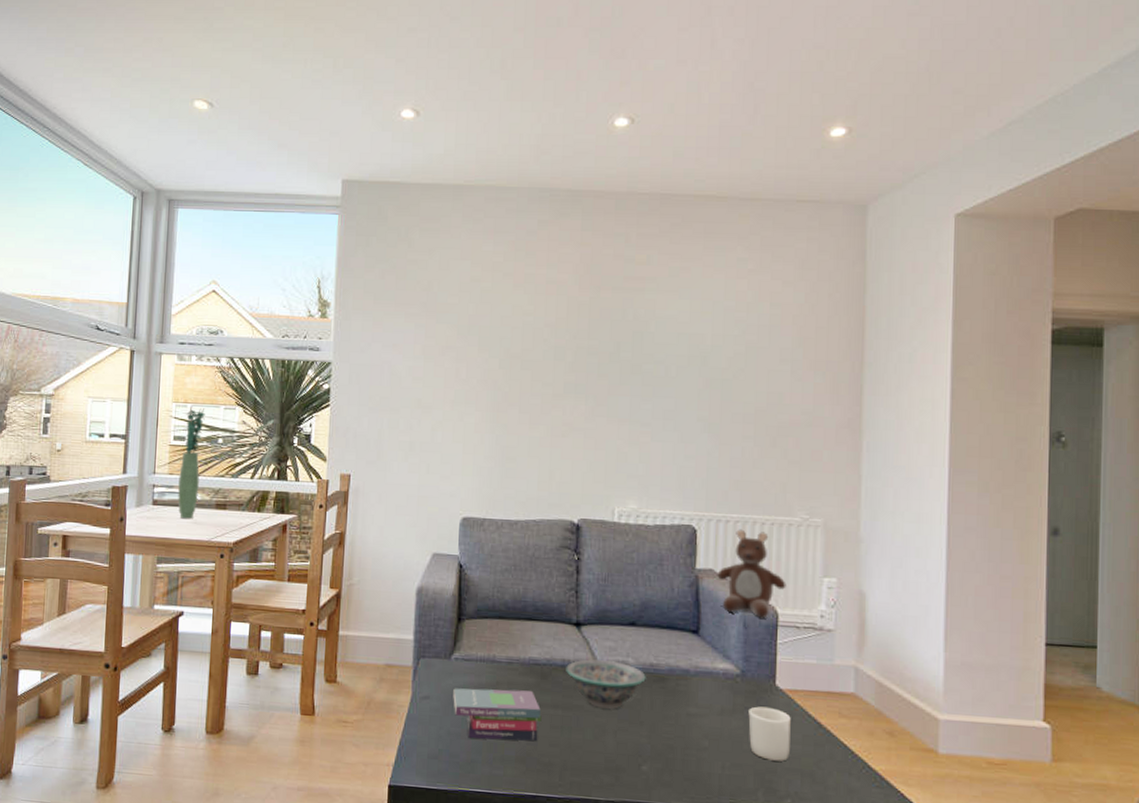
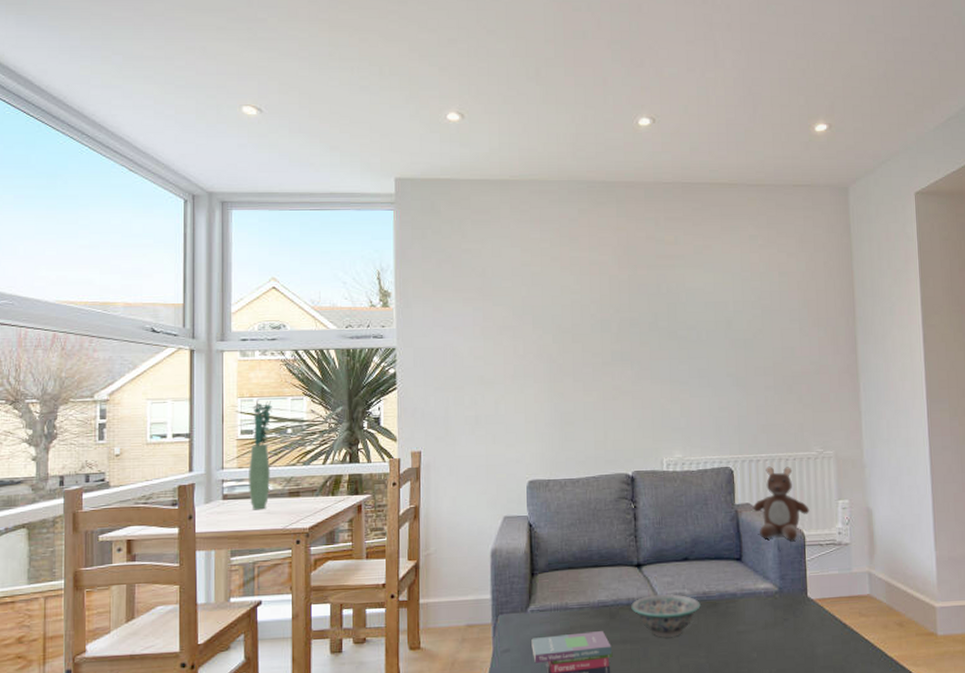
mug: present [748,706,791,761] -> none [787,616,823,662]

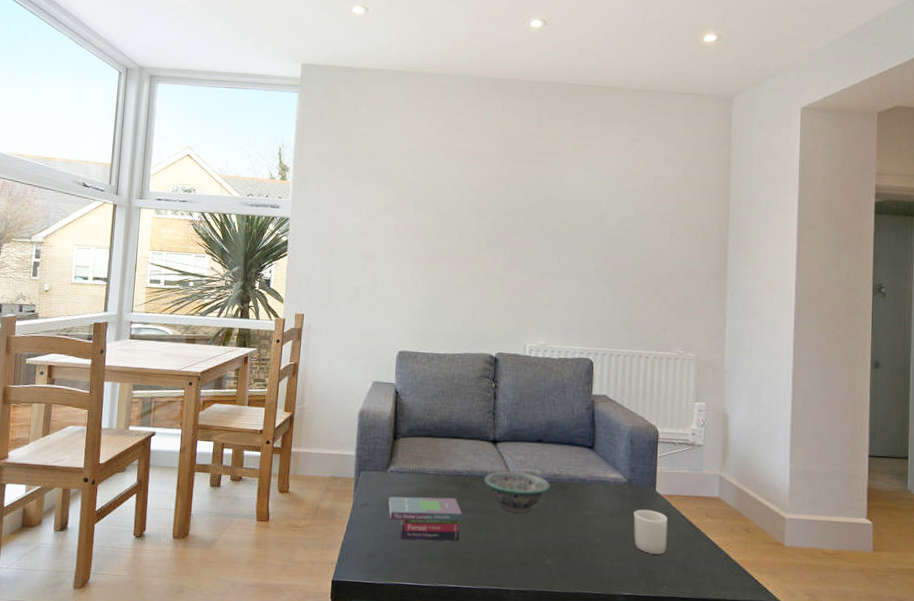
vase: present [249,400,272,510] -> none [152,254,178,352]
teddy bear: present [753,466,810,541] -> none [609,362,665,436]
mug: none [787,616,823,662] -> present [633,509,668,555]

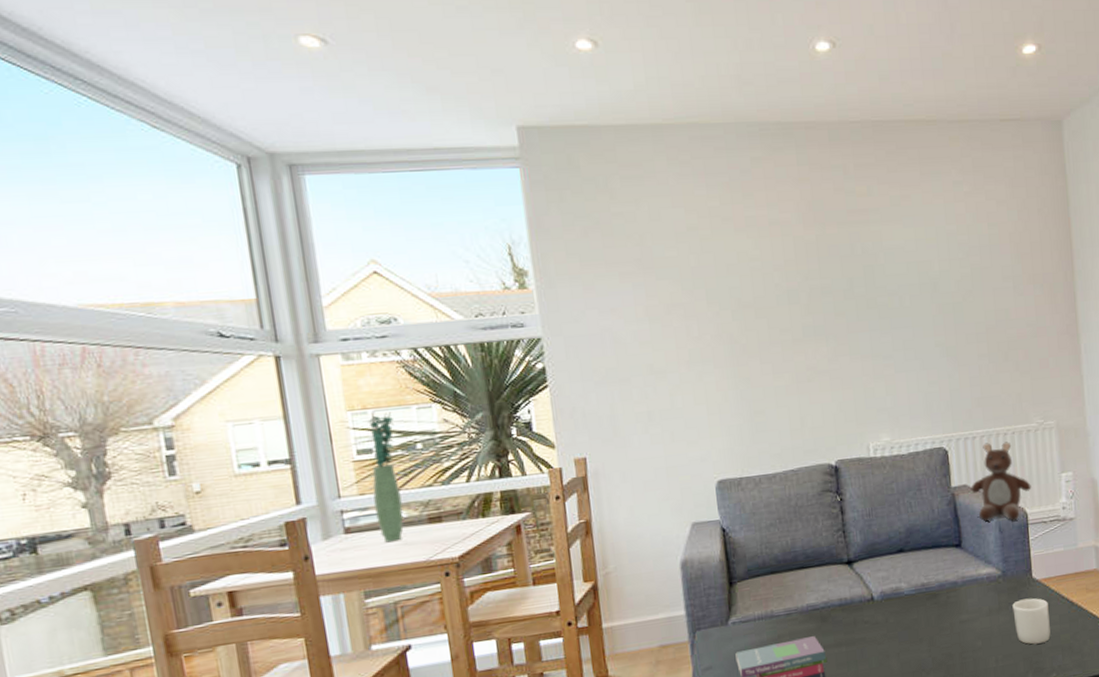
vase: none [152,254,178,352] -> present [368,412,404,543]
decorative bowl: present [484,470,550,513] -> none [844,589,920,636]
teddy bear: none [609,362,665,436] -> present [971,441,1032,521]

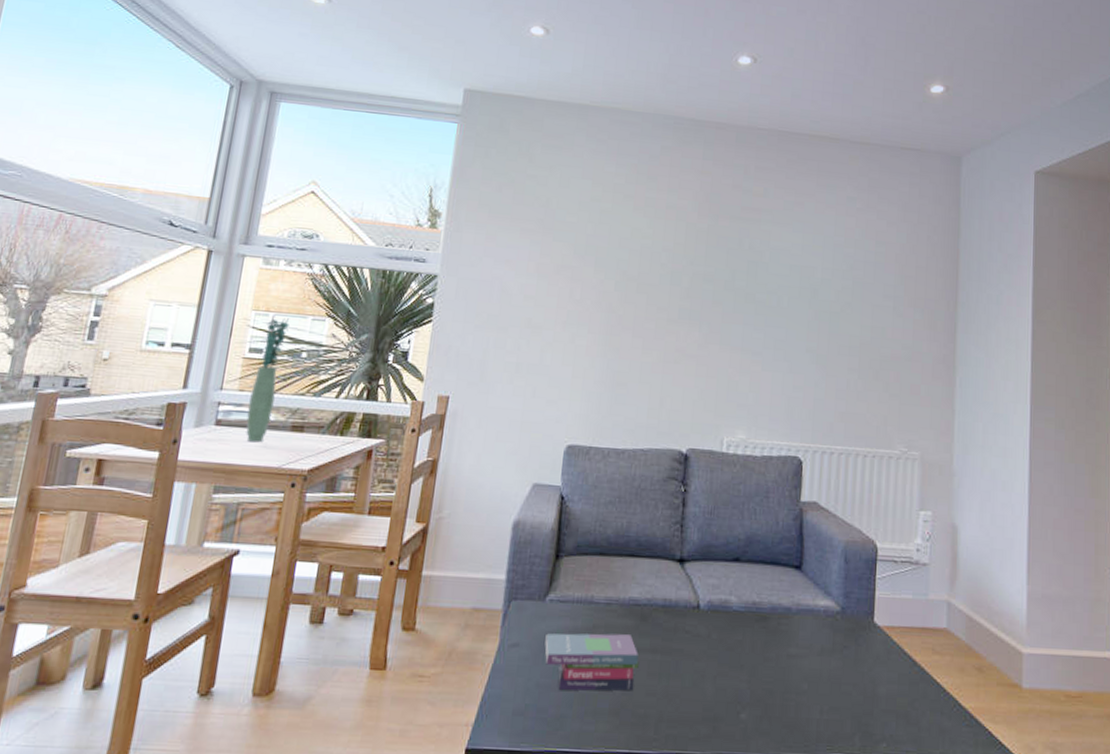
teddy bear: present [971,441,1032,521] -> none [820,461,886,553]
mug: present [1012,598,1051,645] -> none [847,645,888,703]

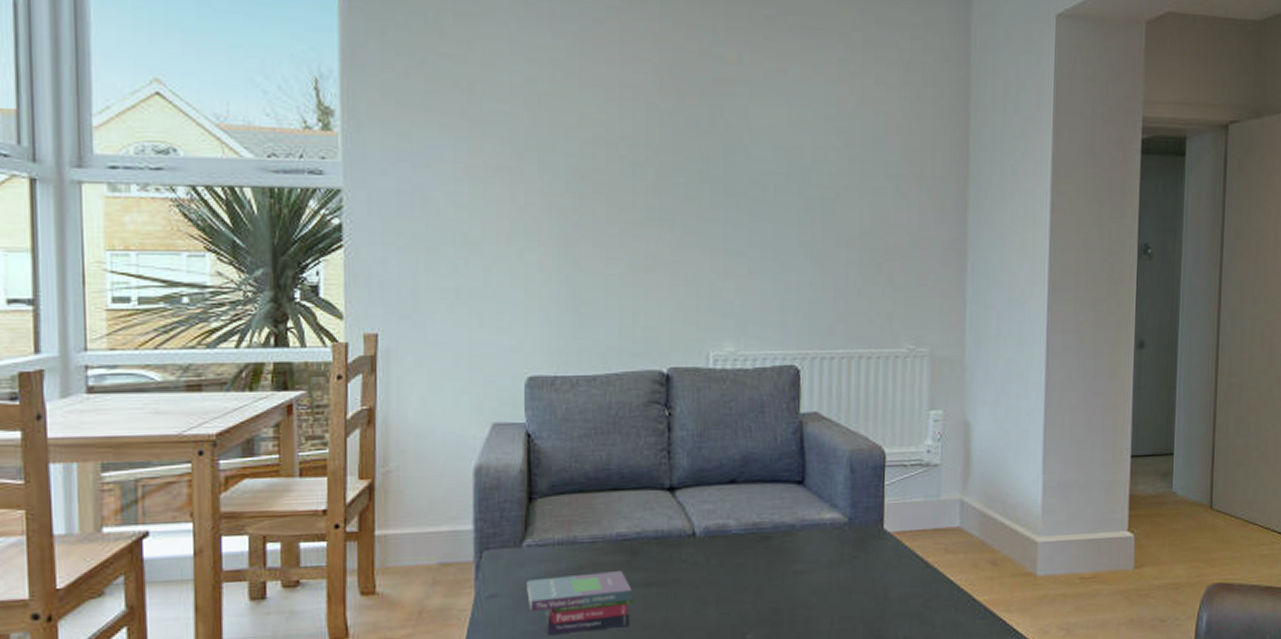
vase: present [246,315,289,442] -> none [125,255,159,409]

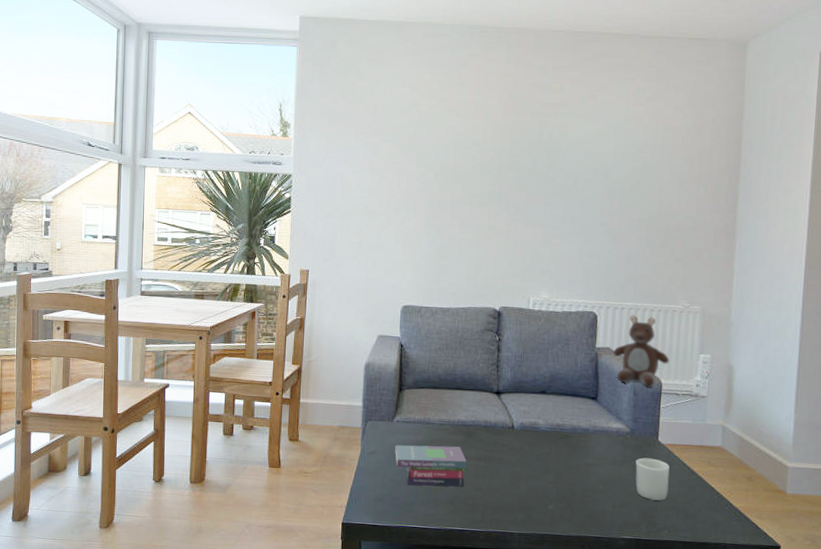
teddy bear: none [822,366,893,460] -> present [613,315,670,387]
mug: none [856,553,899,608] -> present [635,457,670,501]

